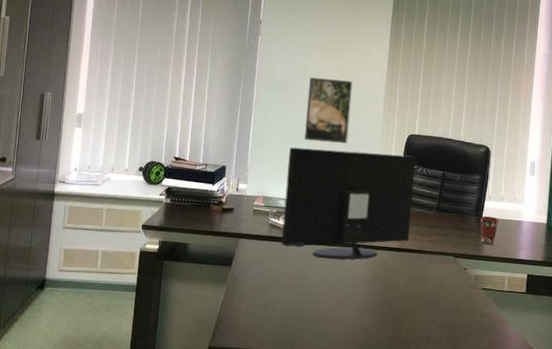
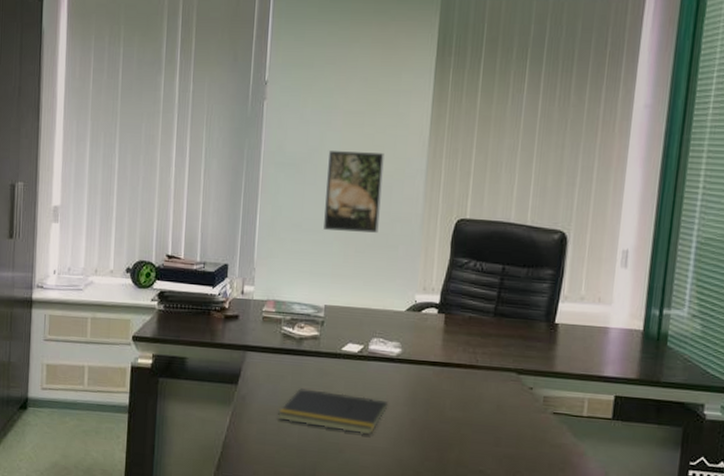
notepad: none [264,269,355,308] -> present [278,388,389,435]
monitor: present [281,147,416,260] -> none [297,239,468,377]
coffee cup: present [480,216,500,245] -> none [552,321,578,359]

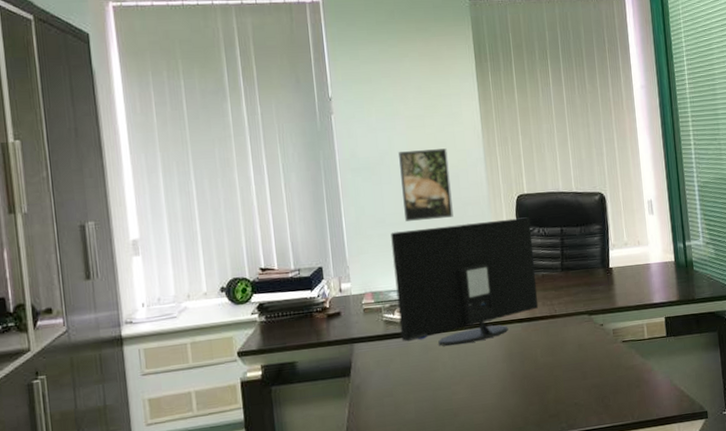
notepad: present [278,388,389,435] -> none [393,362,490,400]
monitor: none [297,239,468,377] -> present [391,217,539,346]

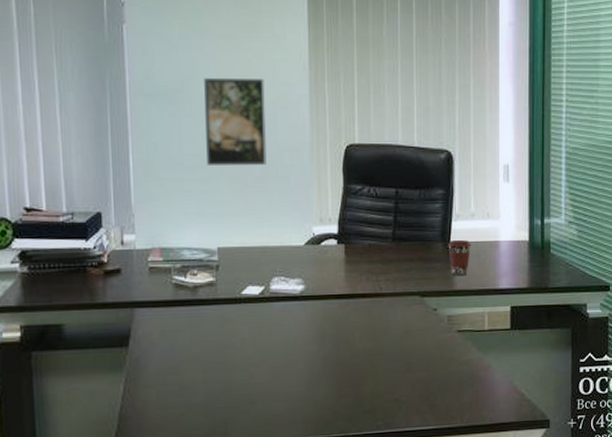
monitor: present [391,217,539,346] -> none [188,172,362,320]
coffee cup: none [608,265,628,296] -> present [448,239,472,276]

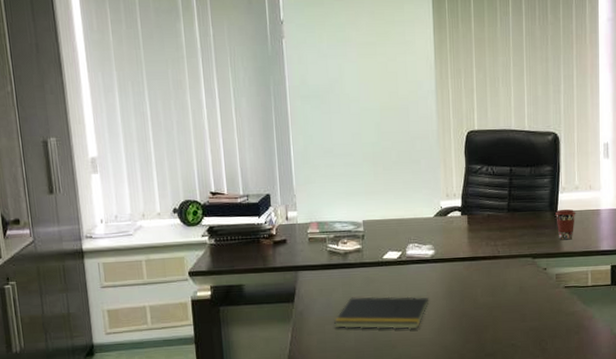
notepad: none [179,340,297,381] -> present [334,296,430,330]
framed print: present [203,78,266,165] -> none [348,79,401,153]

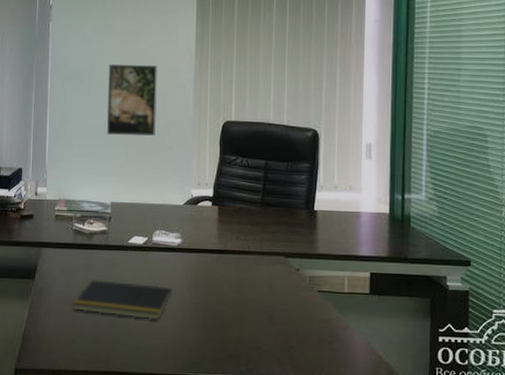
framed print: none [348,79,401,153] -> present [107,65,157,136]
coffee cup: present [556,209,576,240] -> none [312,208,334,241]

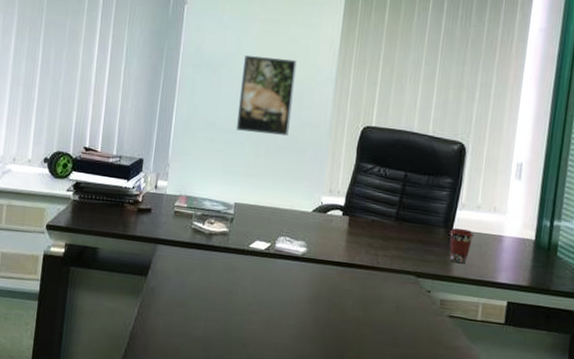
notepad: present [73,280,173,320] -> none [185,282,293,330]
coffee cup: none [312,208,334,241] -> present [449,228,474,264]

